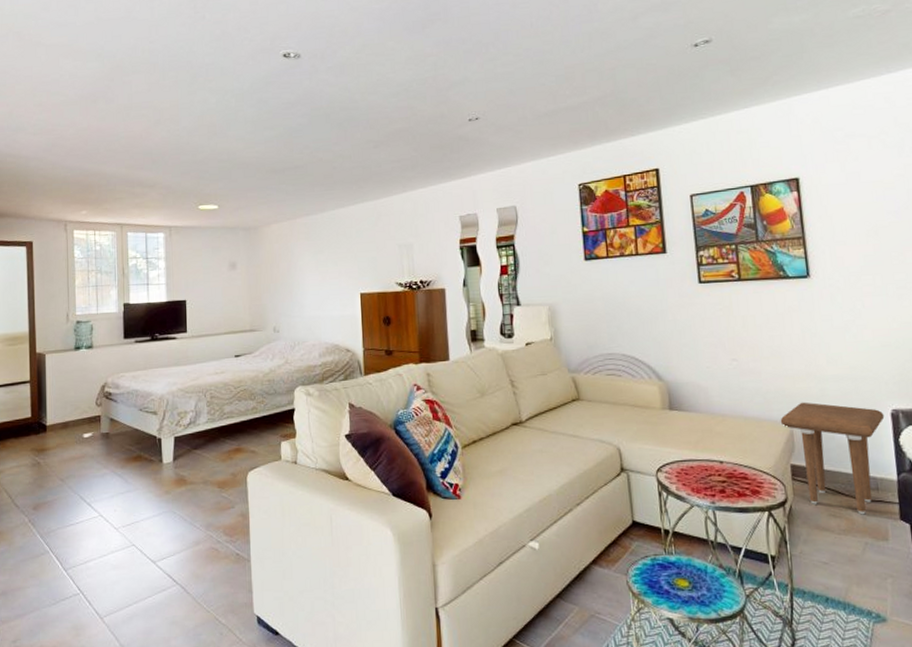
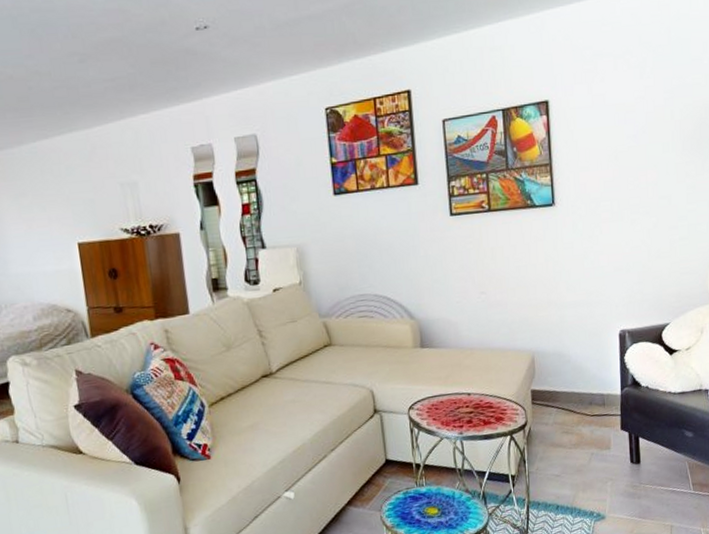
side table: present [780,402,885,515] -> none [523,329,614,429]

